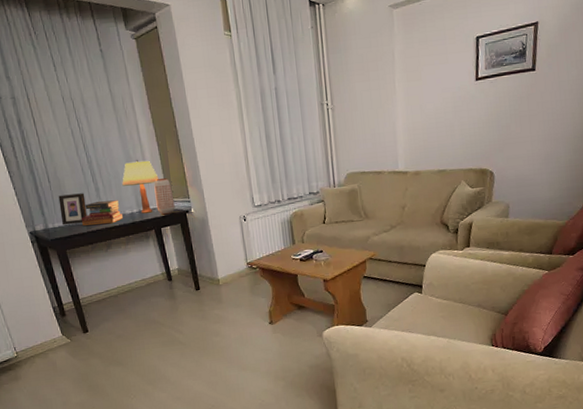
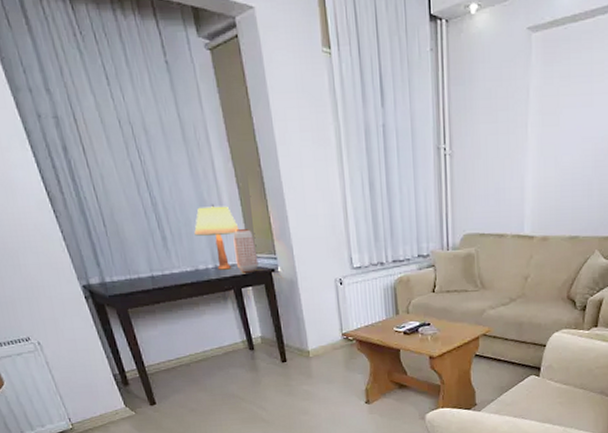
picture frame: present [58,193,87,225] -> none [116,241,153,279]
books: present [81,200,124,226] -> none [144,252,197,281]

